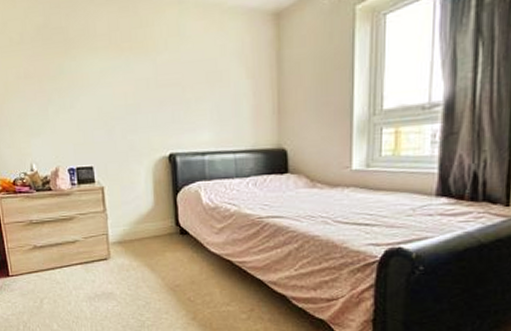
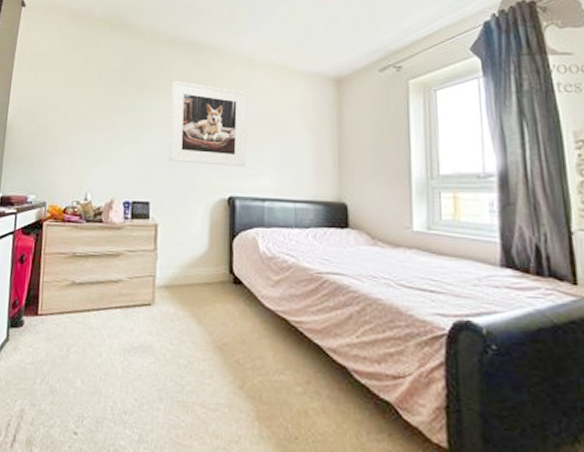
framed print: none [98,35,184,125] -> present [169,81,247,167]

